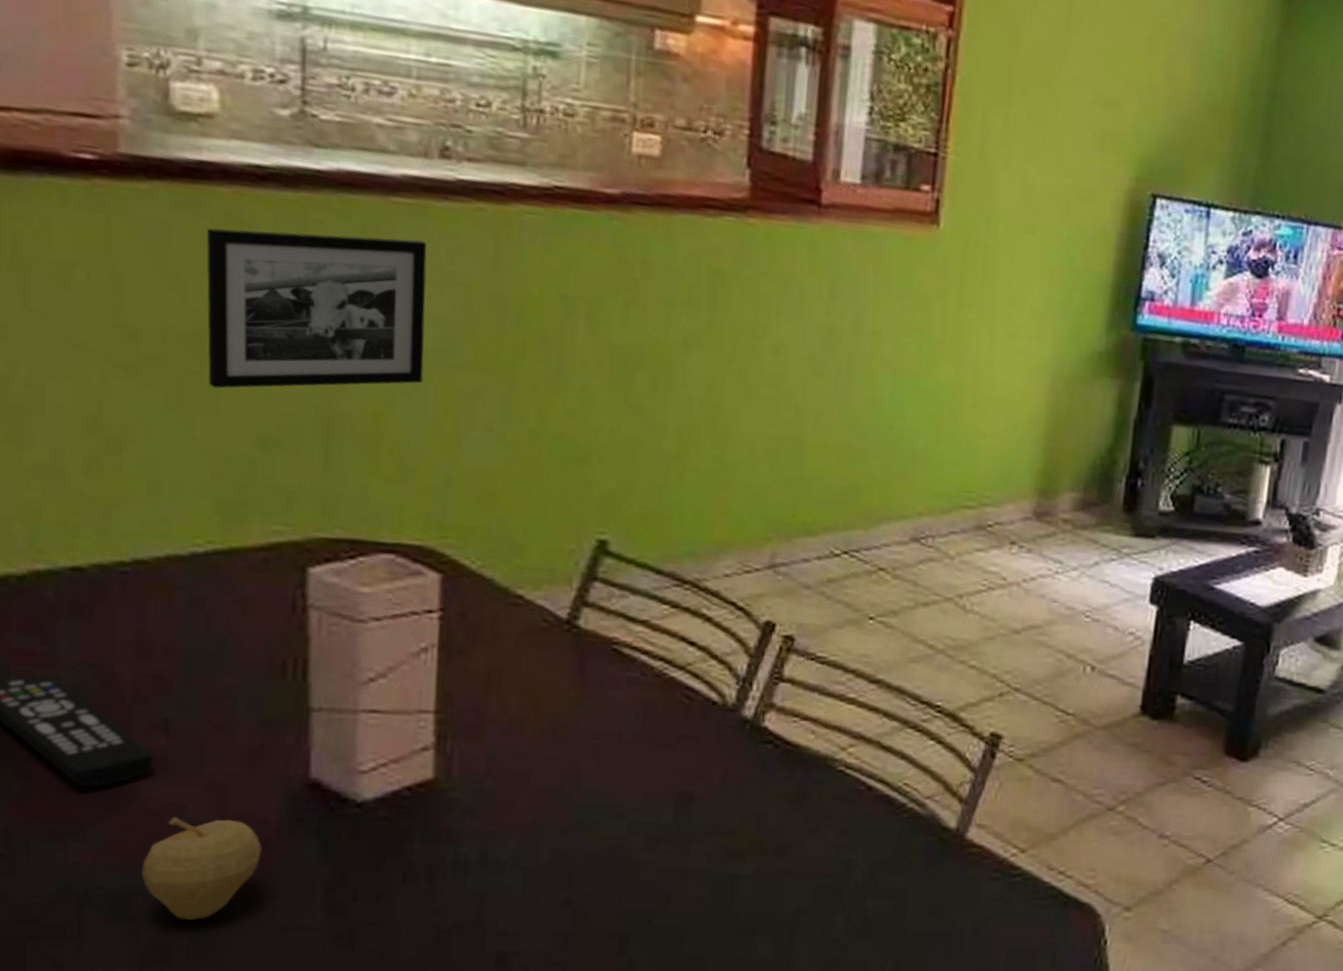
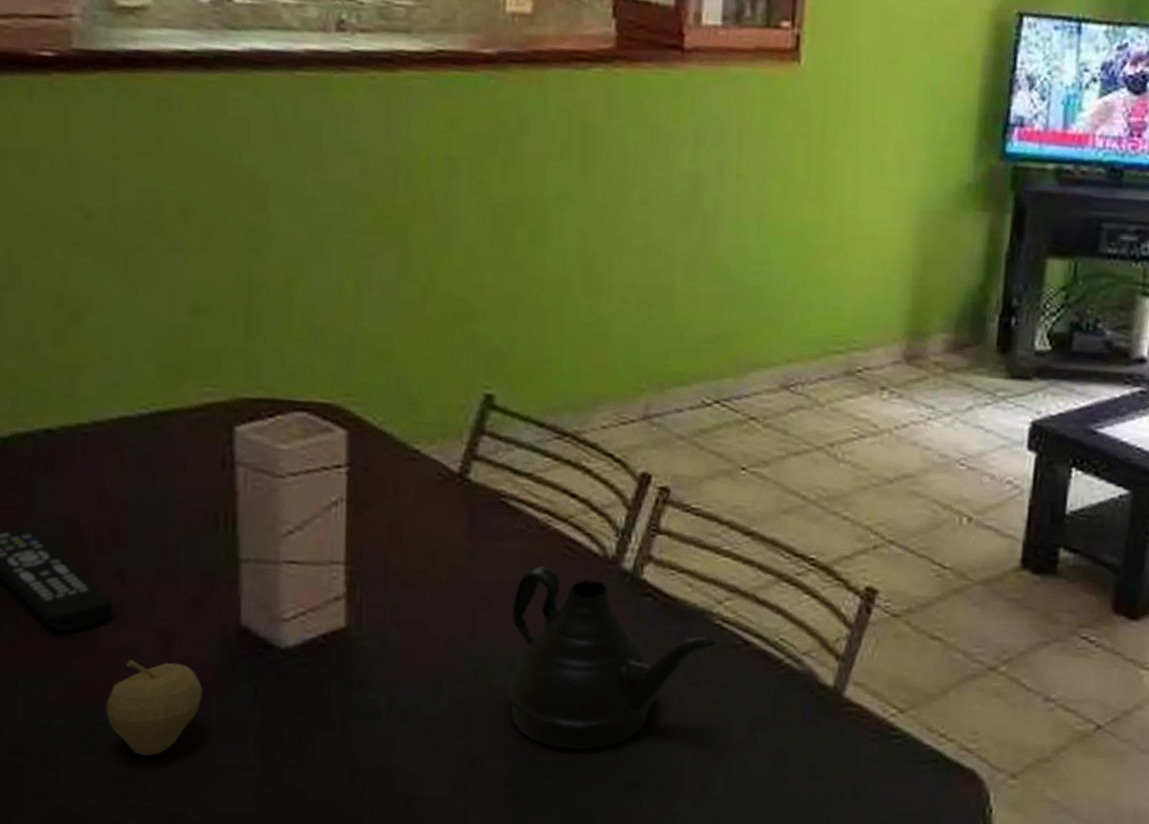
picture frame: present [206,228,427,389] -> none [145,111,328,261]
teapot: none [613,714,838,898] -> present [506,566,715,750]

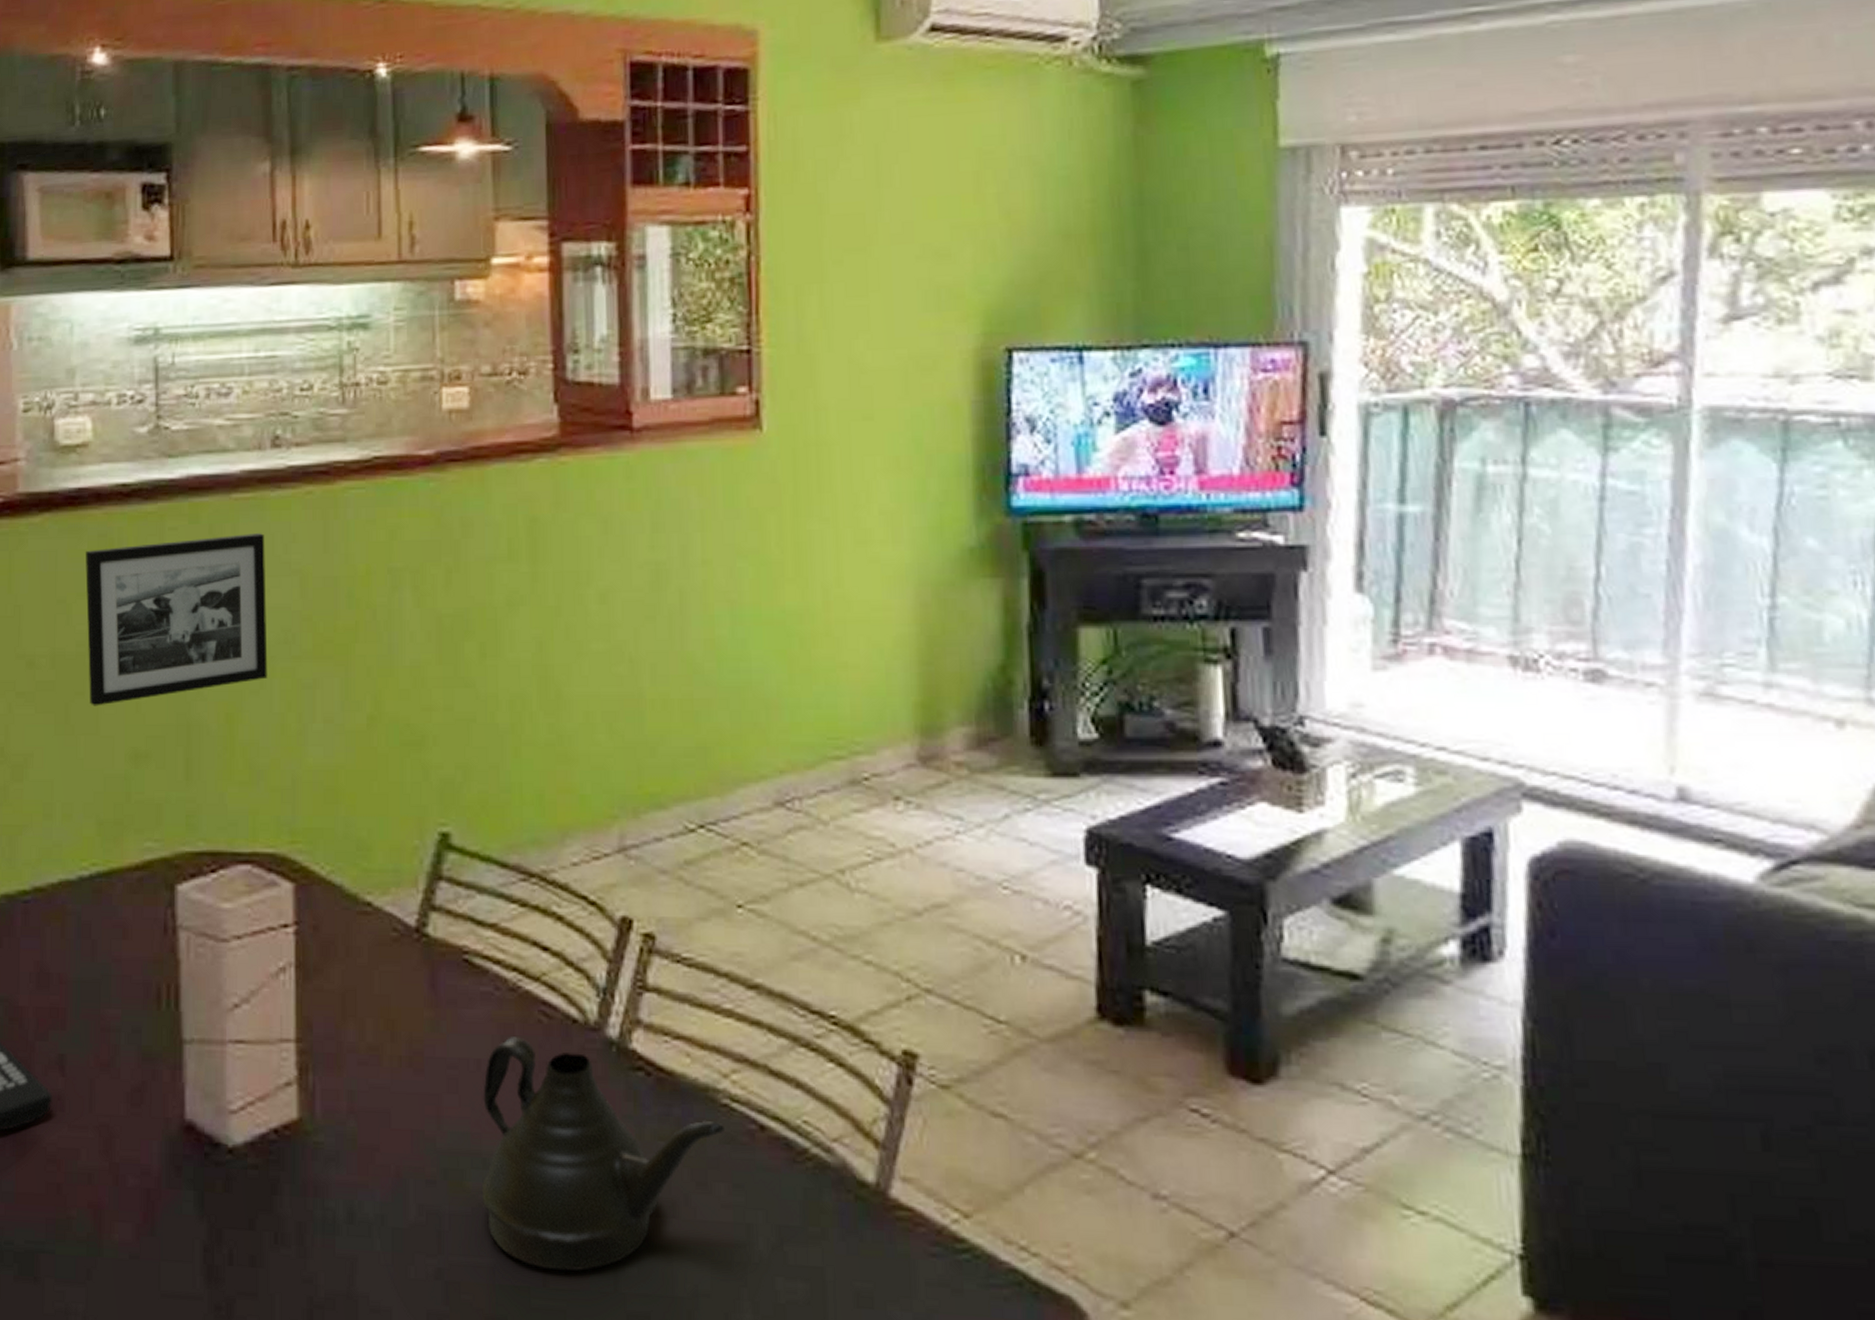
fruit: present [106,659,202,757] -> none [44,1163,145,1283]
picture frame: none [145,111,328,261] -> present [85,533,268,706]

